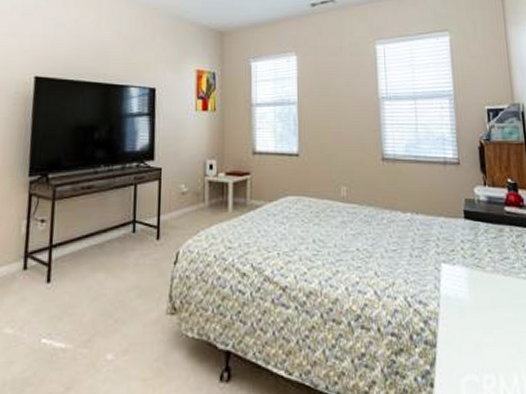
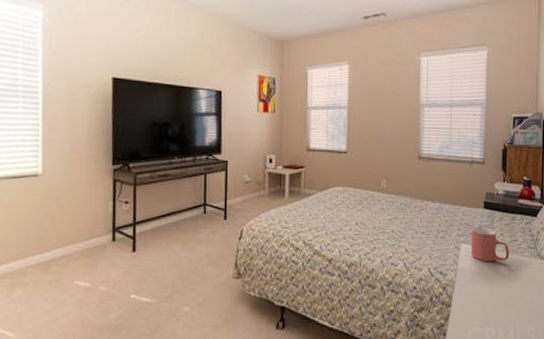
mug: none [453,242,502,287] -> present [471,227,510,262]

